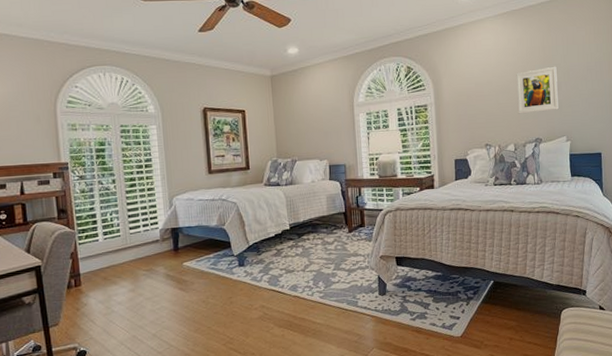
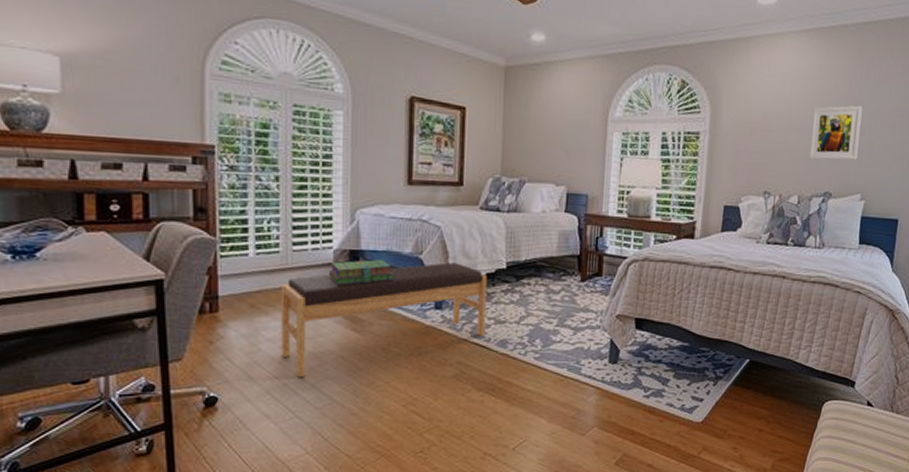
bench: none [124,229,279,330] -> present [280,262,487,378]
stack of books: none [158,233,207,256] -> present [329,260,395,285]

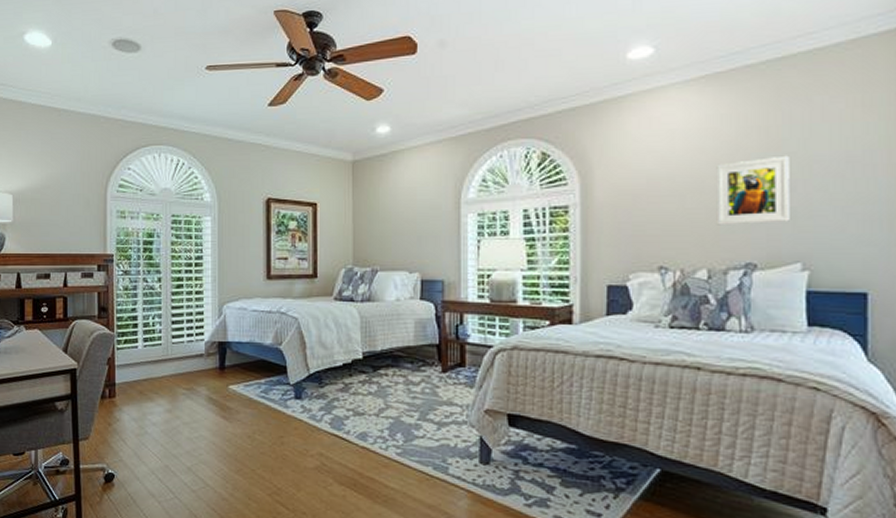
bench: present [280,262,487,378] -> none [162,353,344,461]
stack of books: present [329,260,395,285] -> none [202,351,258,374]

